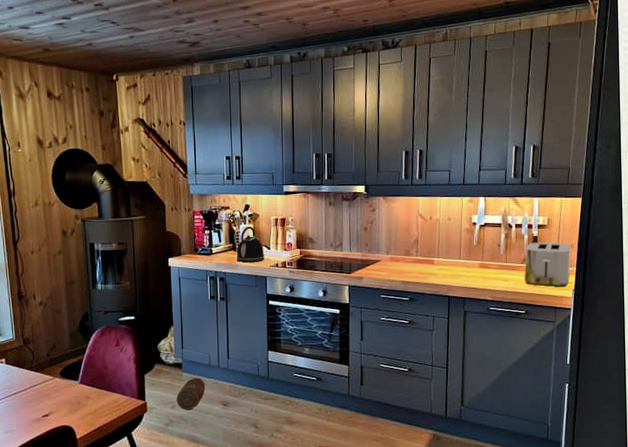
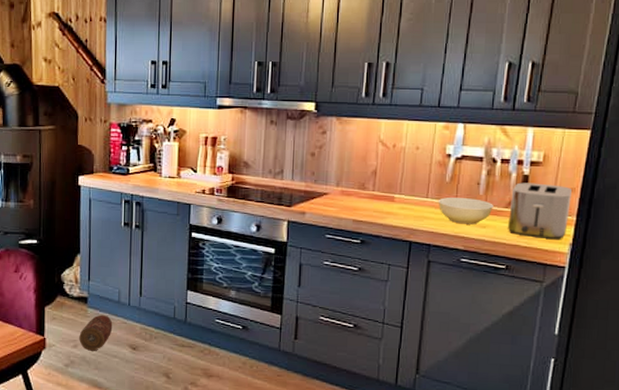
kettle: present [236,226,265,263] -> none [156,143,190,187]
bowl: none [468,258,512,279] -> present [438,197,494,225]

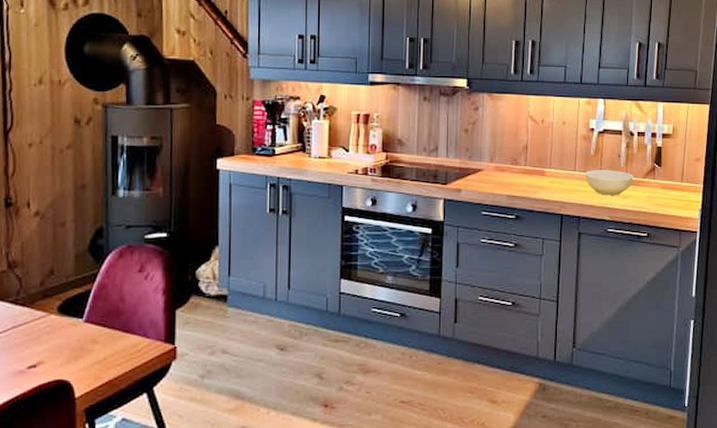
decorative log: present [79,315,113,351] -> none [217,314,257,357]
toaster: present [508,182,573,240] -> none [647,154,699,207]

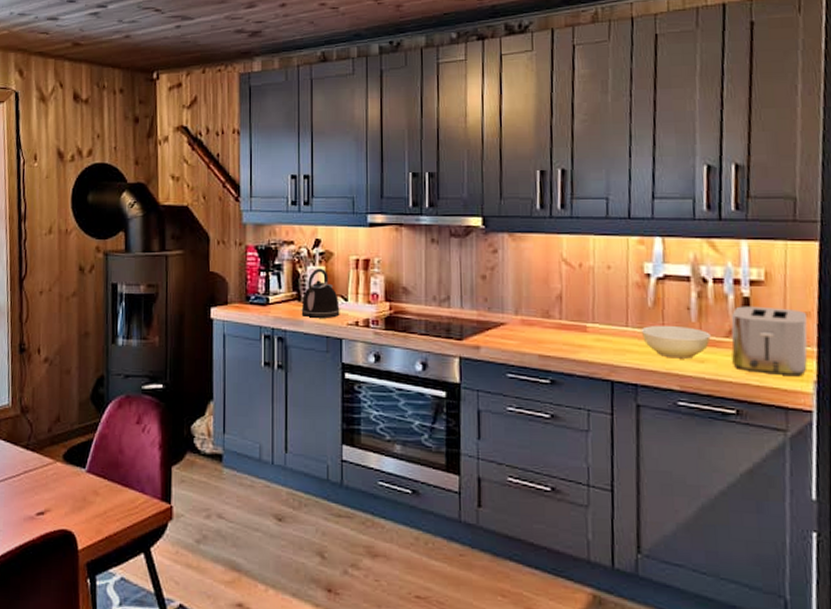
kettle: none [305,122,342,167] -> present [301,268,340,318]
toaster: none [647,154,699,207] -> present [731,306,808,377]

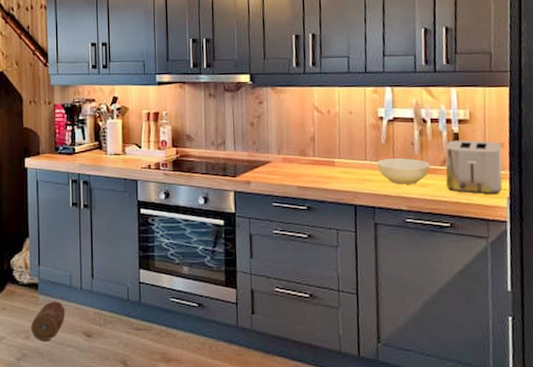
decorative log: none [213,476,253,523] -> present [31,301,65,341]
kettle: present [301,268,340,318] -> none [102,121,135,164]

